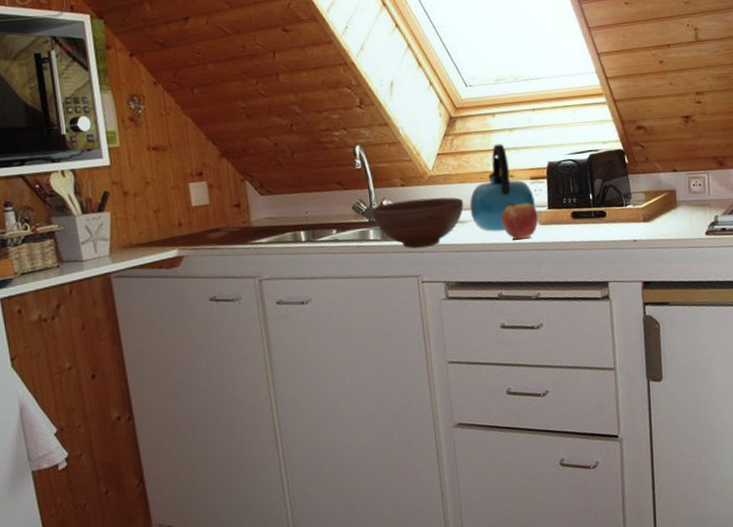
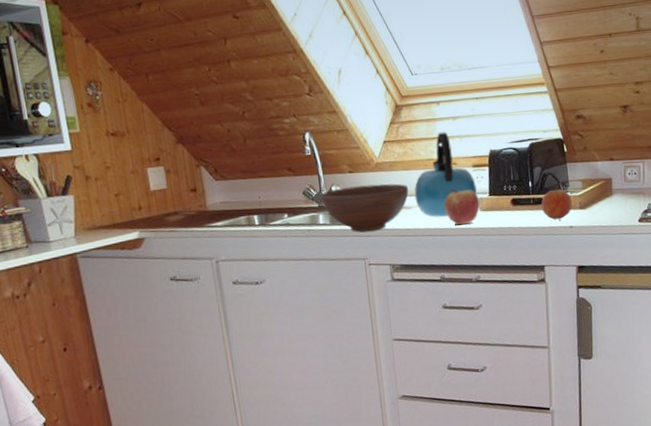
fruit: none [603,198,636,234] -> present [541,185,572,221]

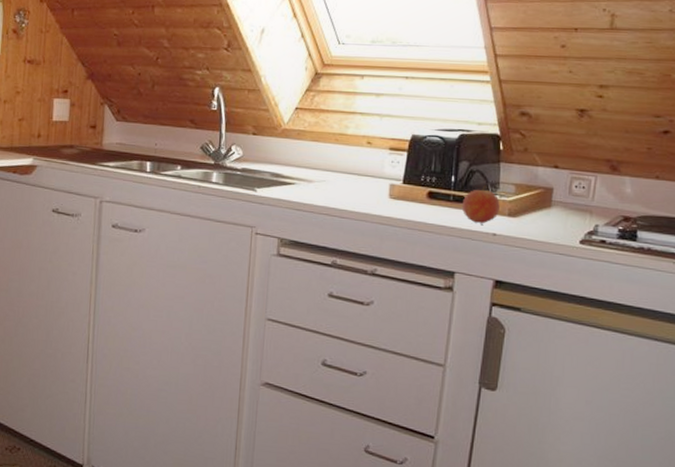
bowl: present [320,183,409,233] -> none [218,148,314,201]
kettle: present [414,132,477,218] -> none [318,107,390,199]
fruit: present [444,188,480,225] -> none [350,169,391,210]

